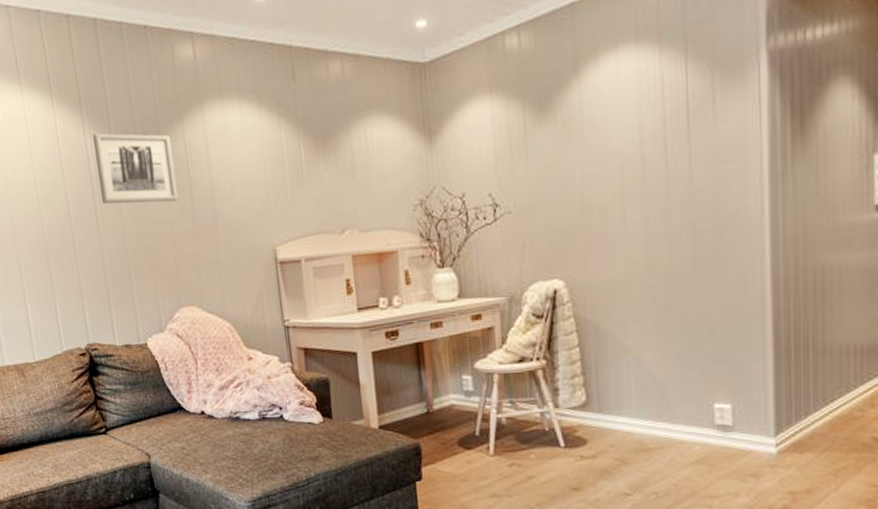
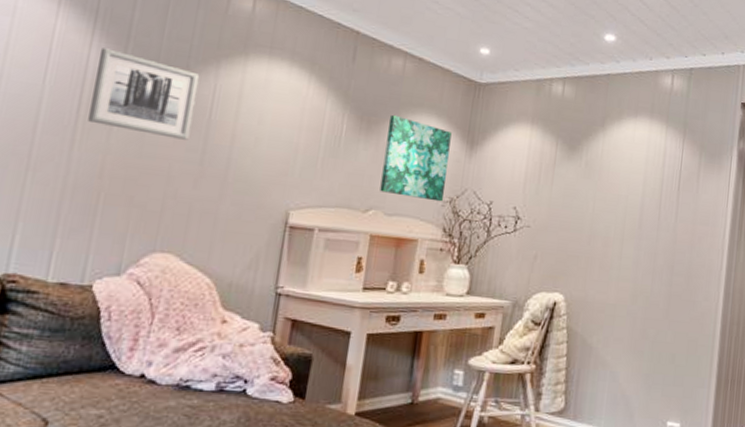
wall art: none [342,125,414,210] -> present [380,114,452,202]

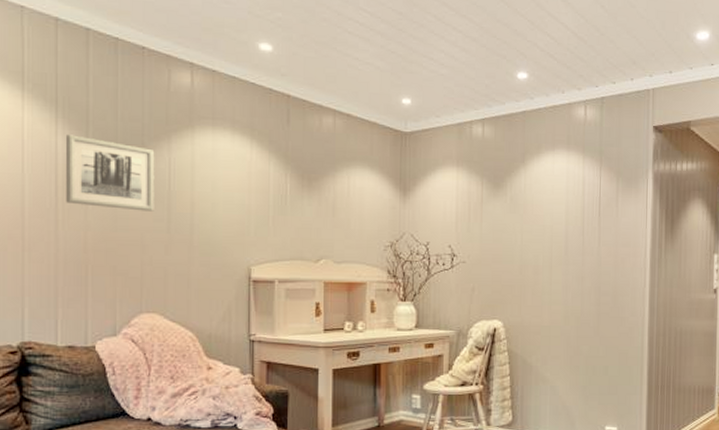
wall art: present [380,114,452,202] -> none [327,170,385,247]

